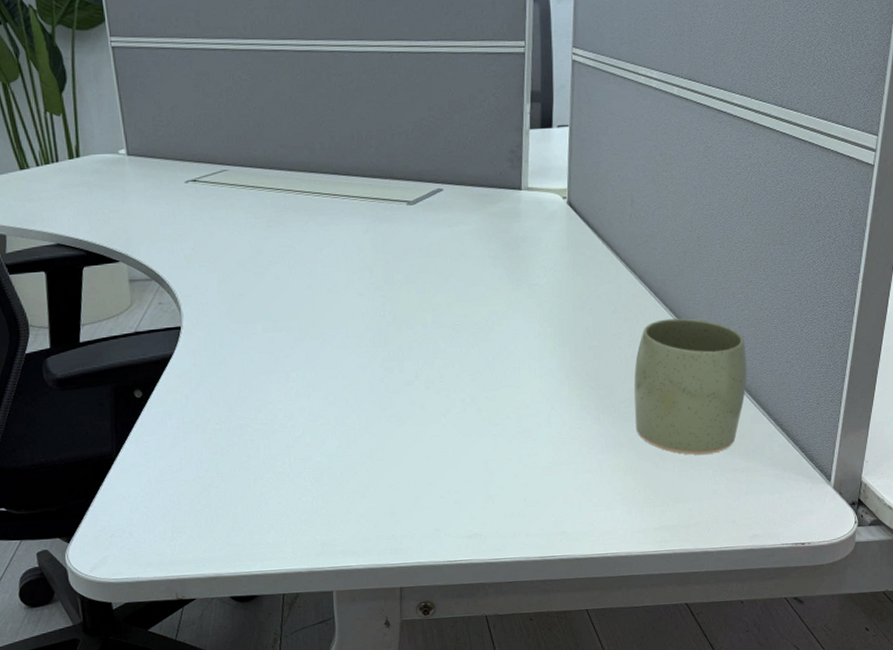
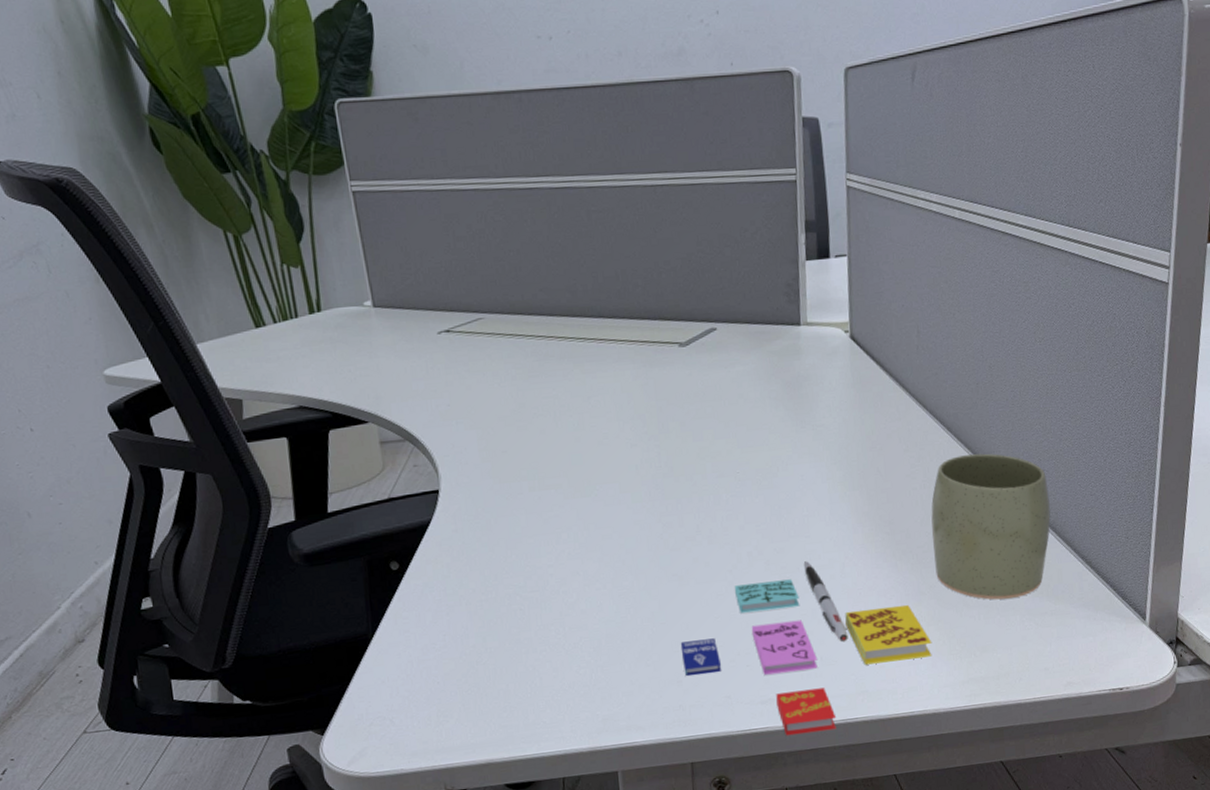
books: none [395,425,629,569] -> present [680,579,932,736]
pen: none [512,410,551,486] -> present [803,561,848,643]

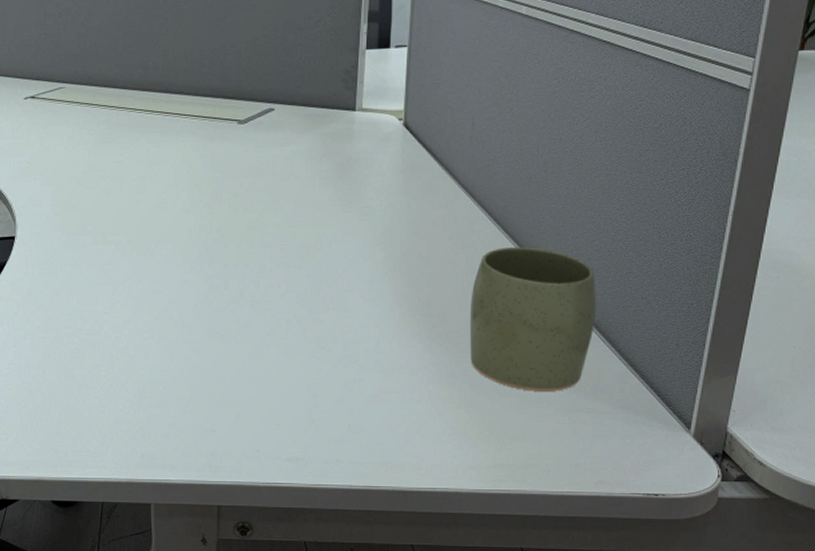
books: present [680,579,932,736] -> none [217,349,461,495]
pen: present [803,561,848,643] -> none [339,334,377,414]

